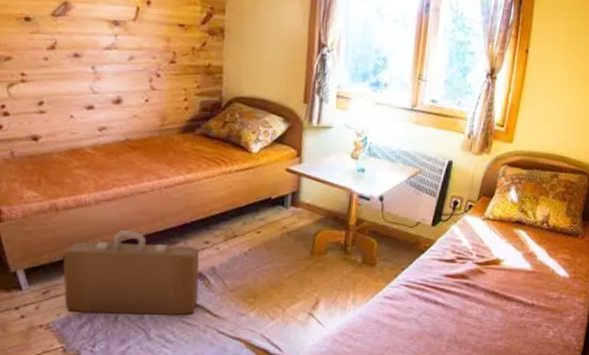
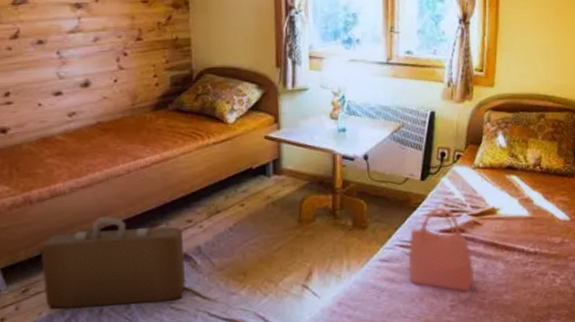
handbag: none [410,253,473,334] -> present [408,207,475,292]

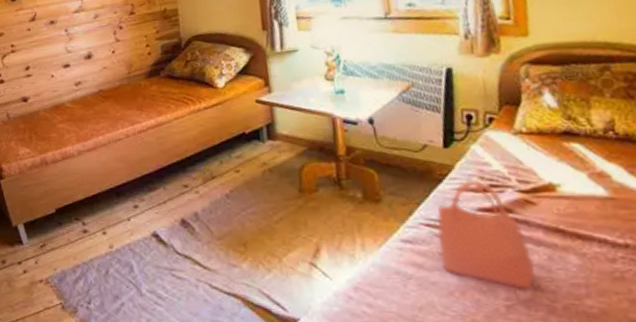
suitcase: present [40,216,187,309] -> none [55,179,186,269]

